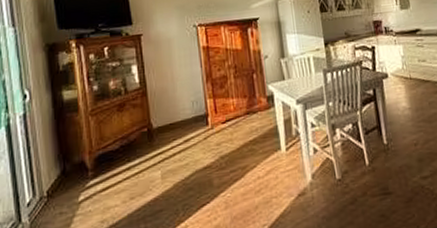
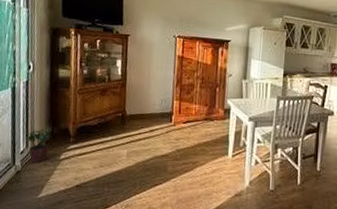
potted plant: none [30,165,65,215] -> present [26,127,52,163]

